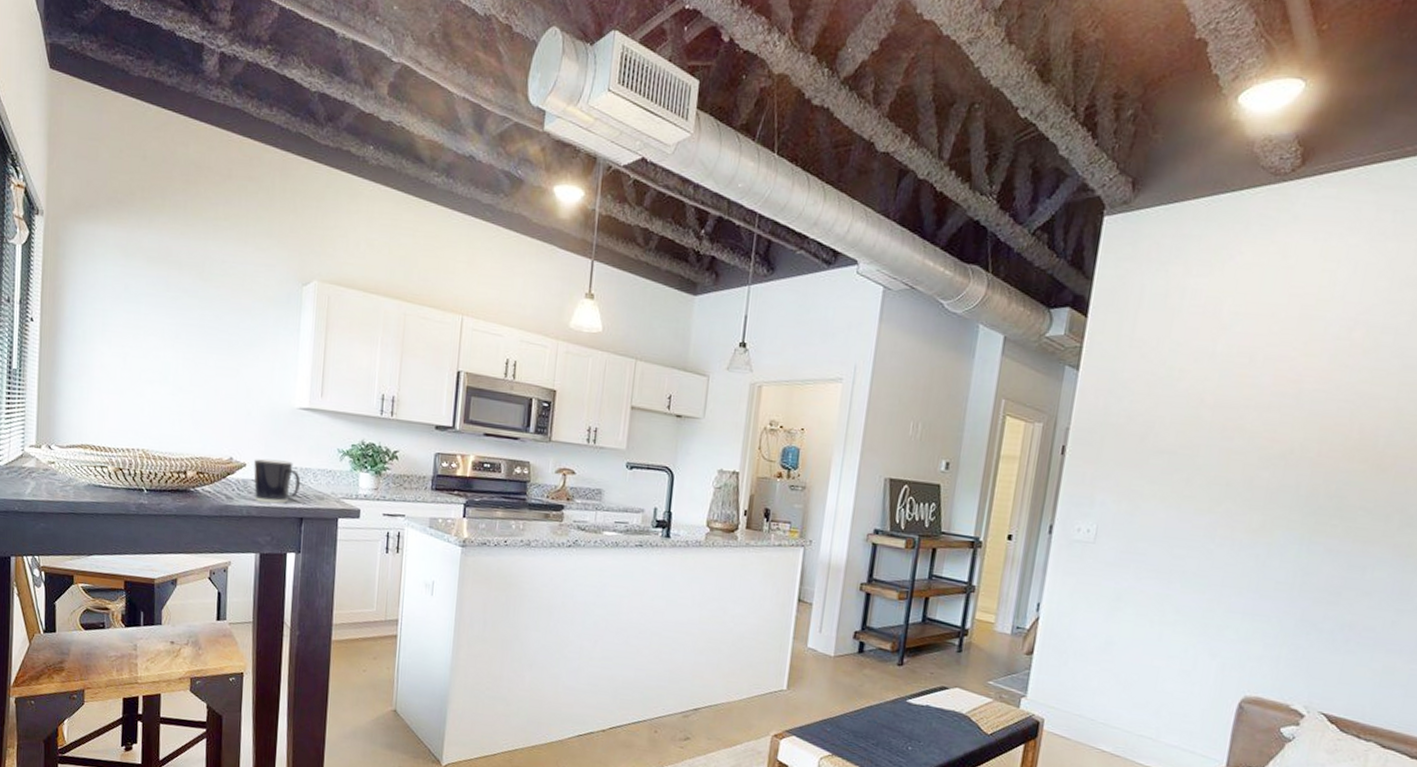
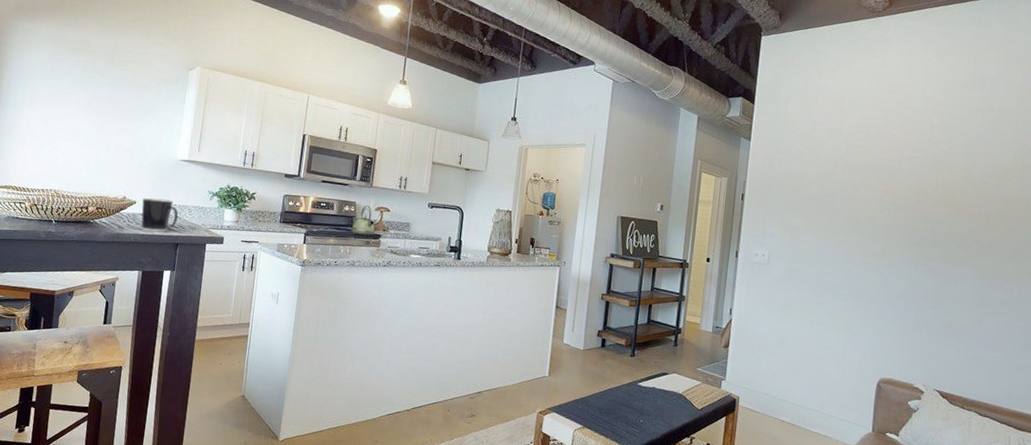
kettle: none [523,466,556,507] -> present [350,205,375,236]

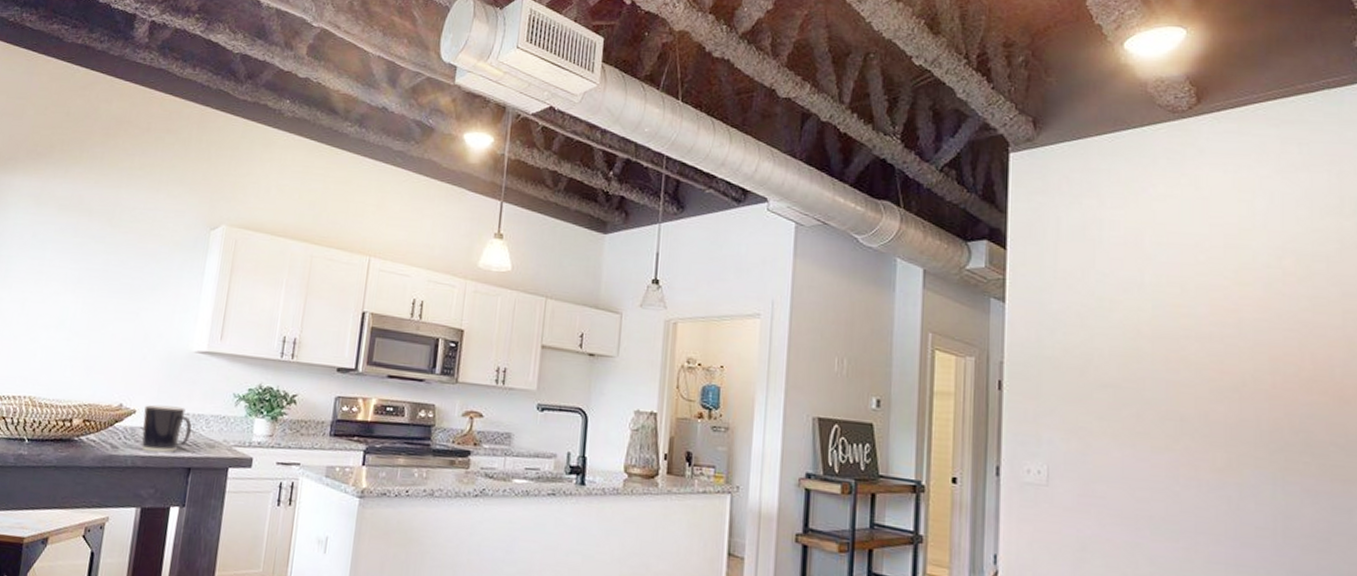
kettle: present [350,205,375,236] -> none [427,409,463,453]

